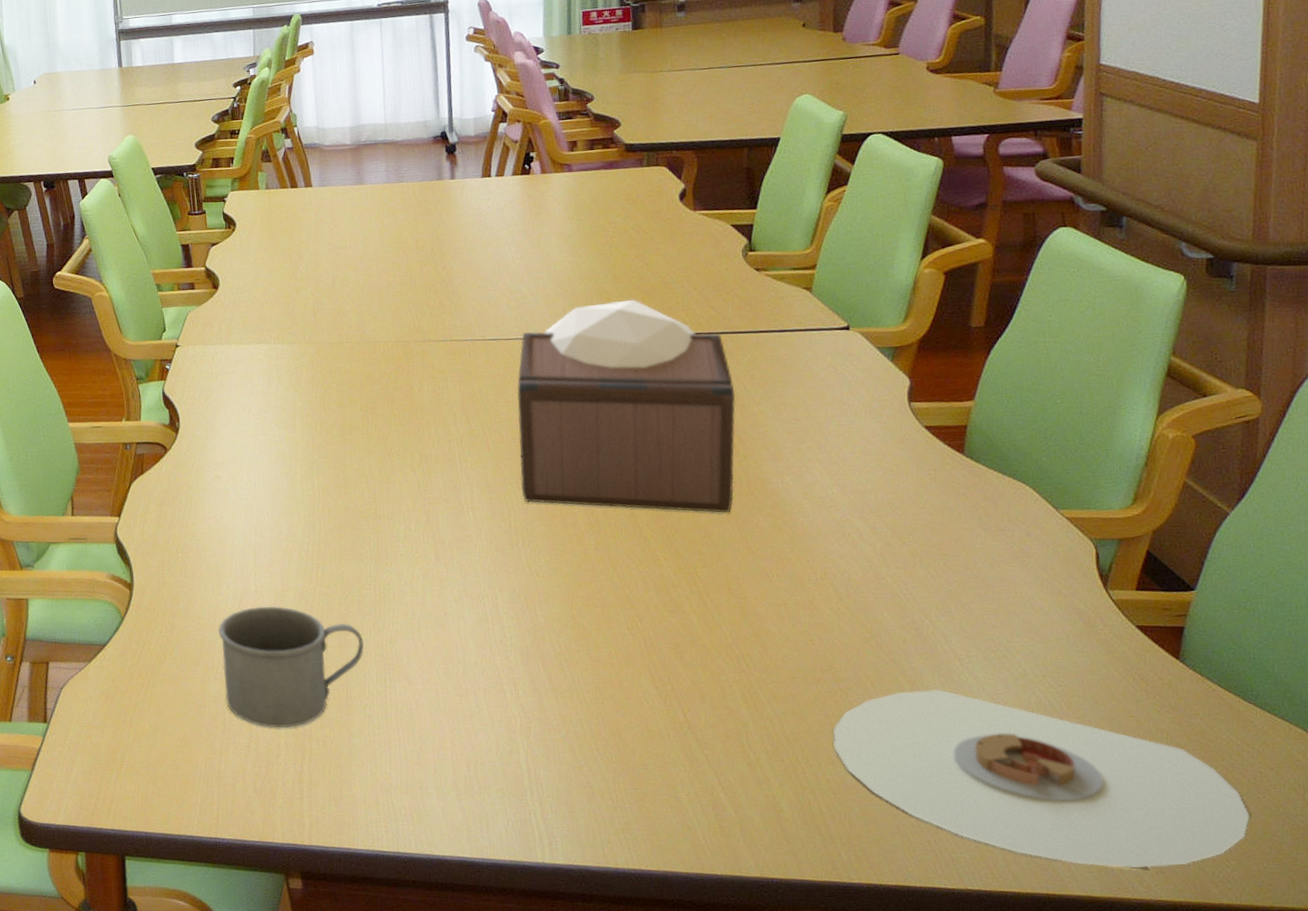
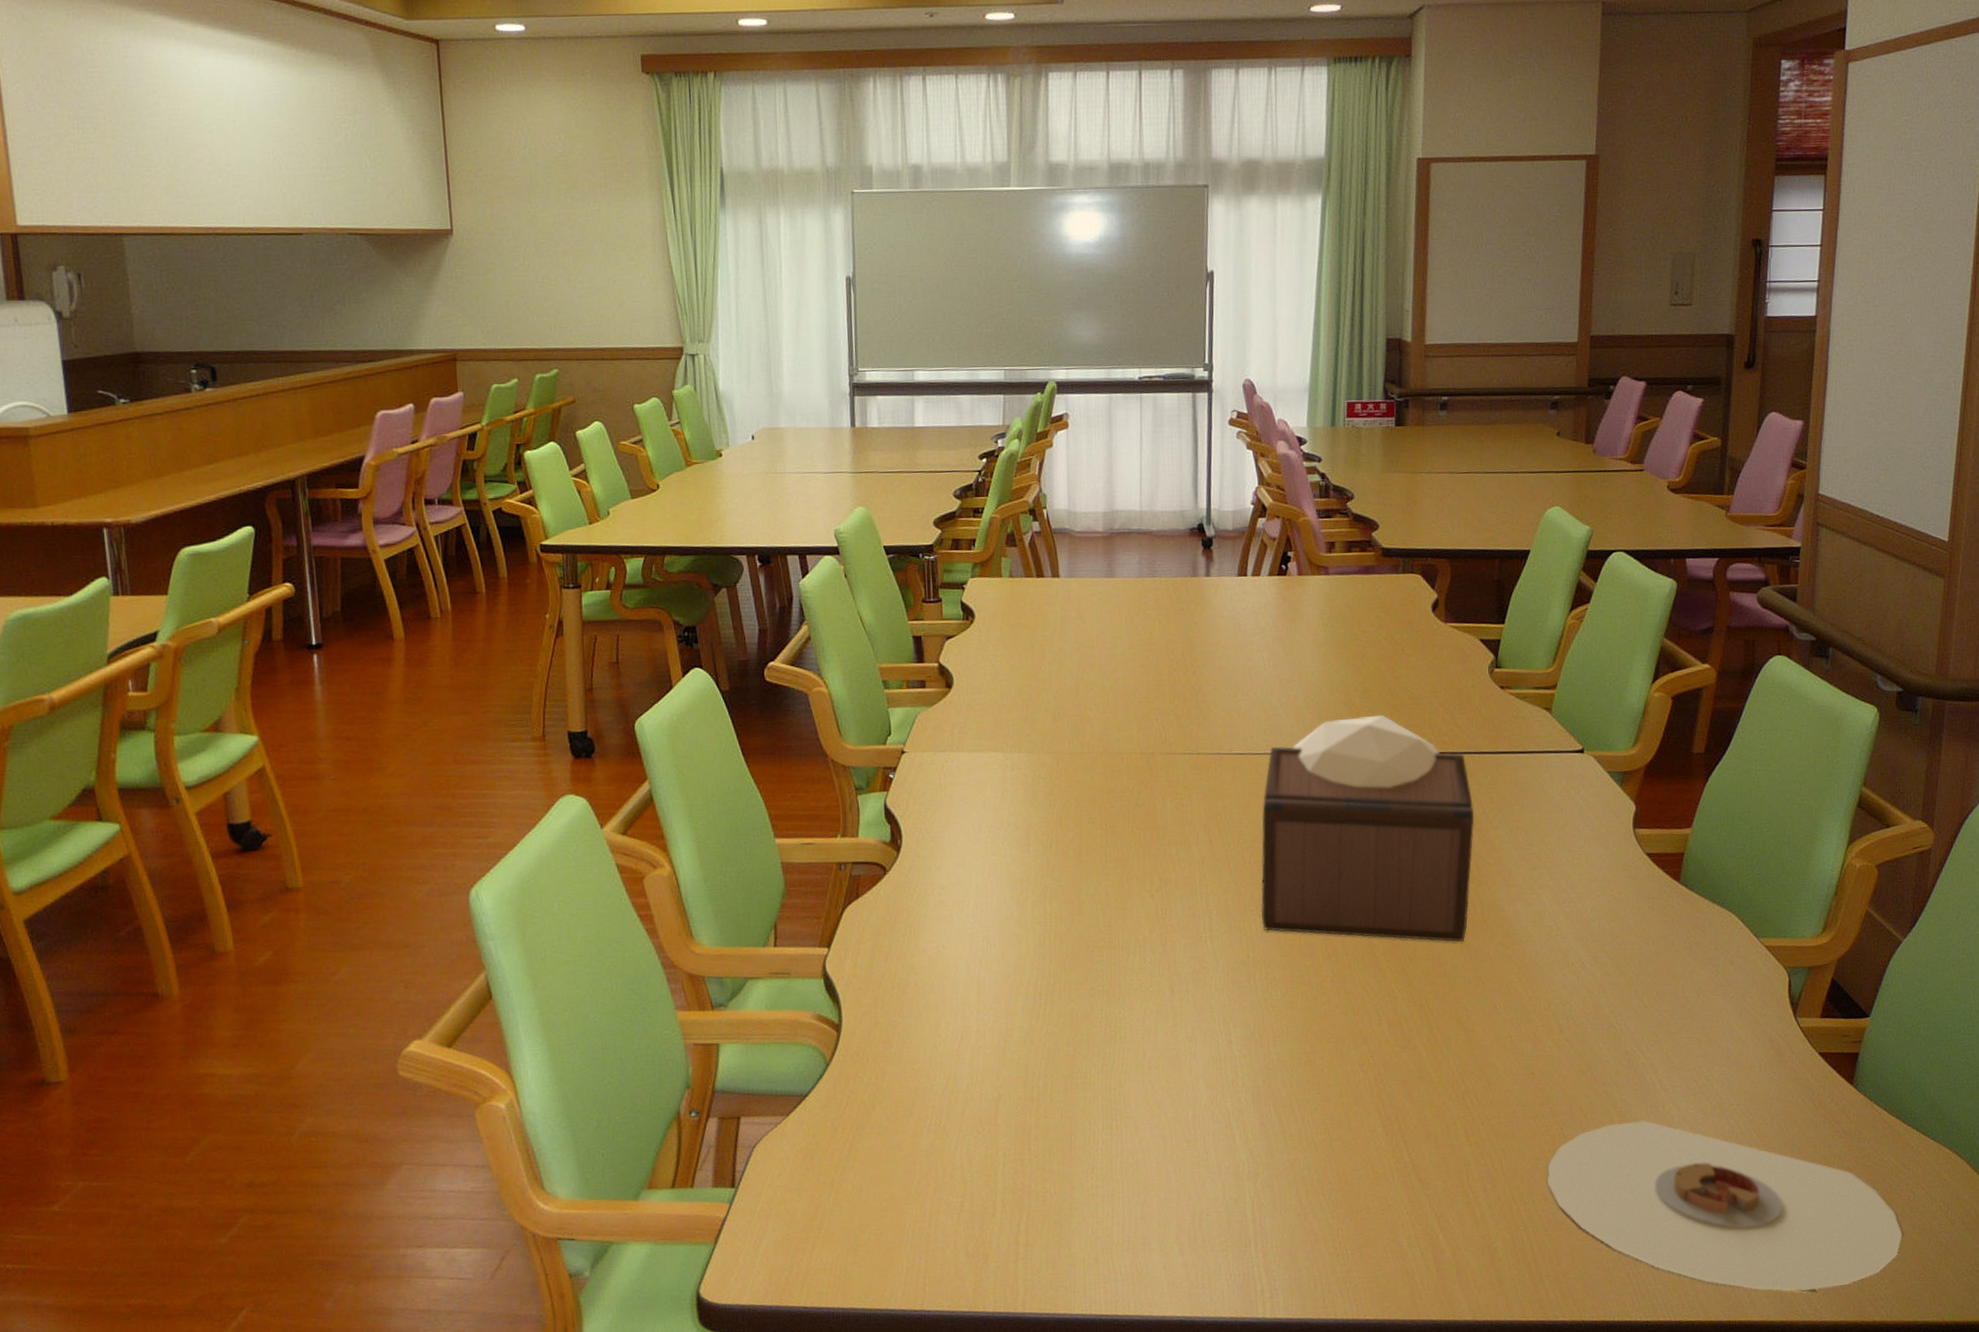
mug: present [218,606,364,728] -> none [934,1047,1091,1184]

